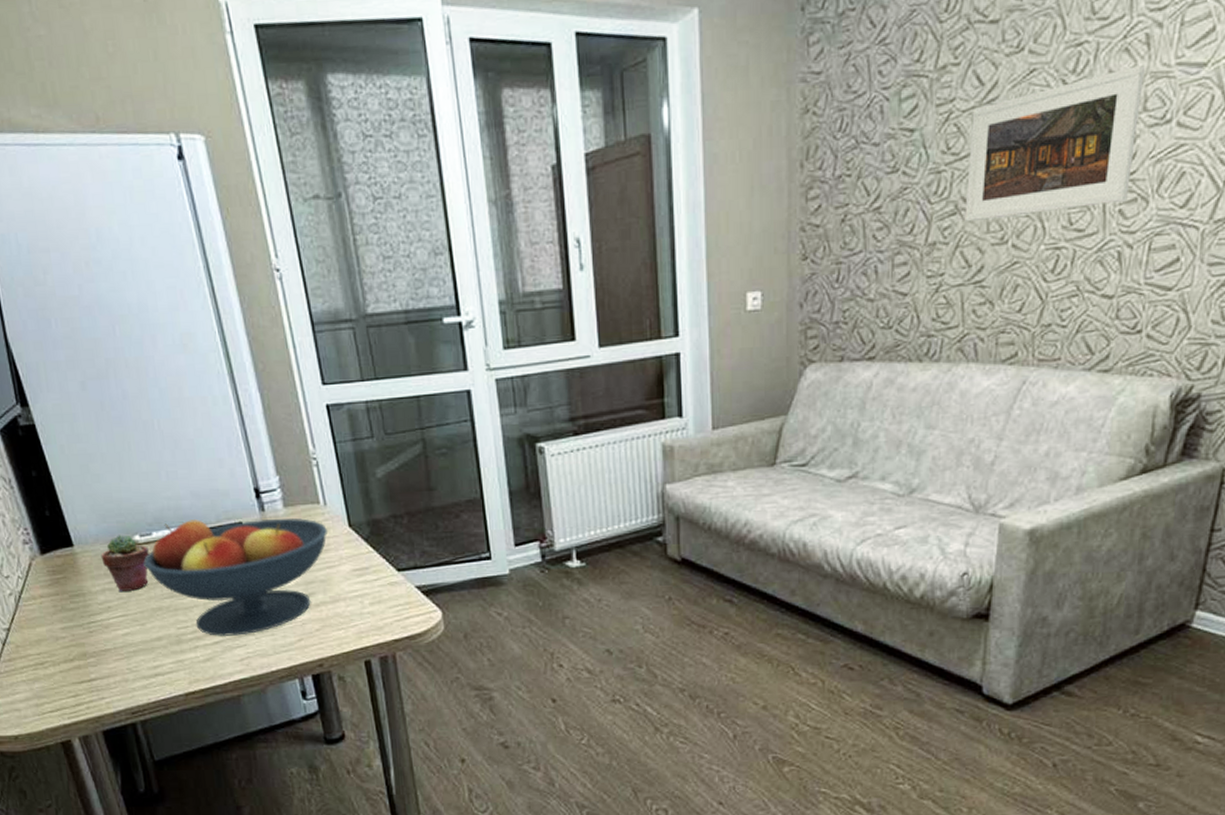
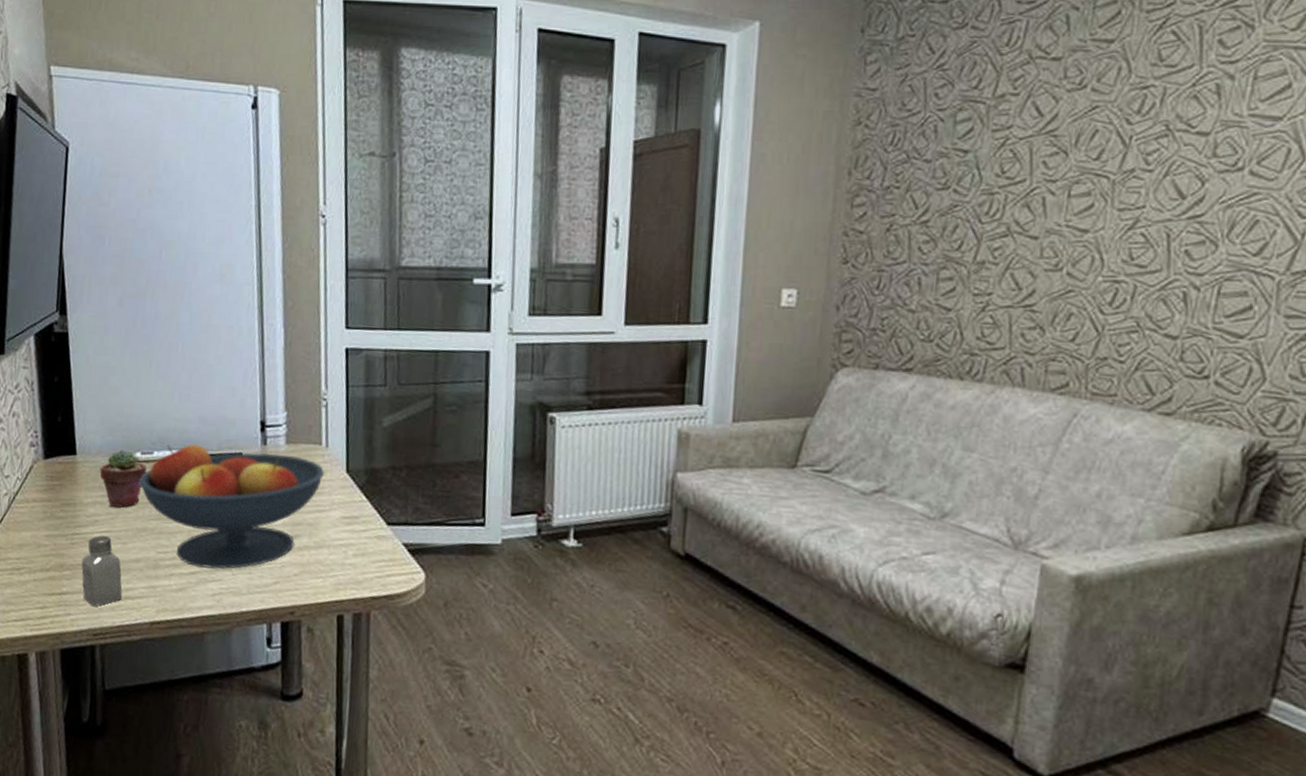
saltshaker: none [104,620,152,688] -> present [81,535,122,607]
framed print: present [964,65,1145,222] -> none [1016,113,1215,246]

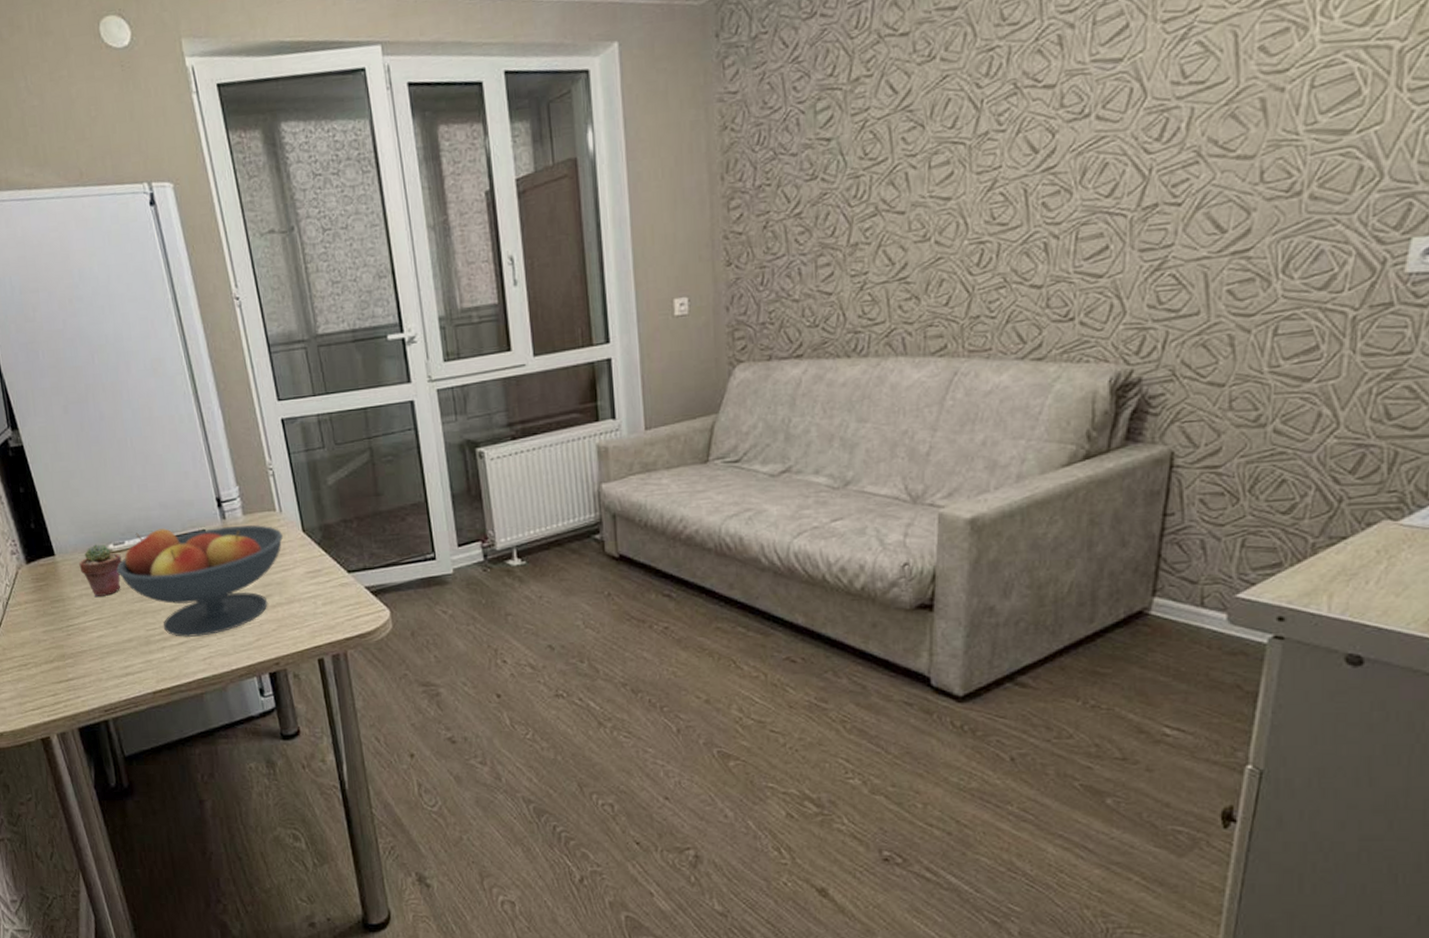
saltshaker: present [81,535,122,607] -> none [81,623,123,687]

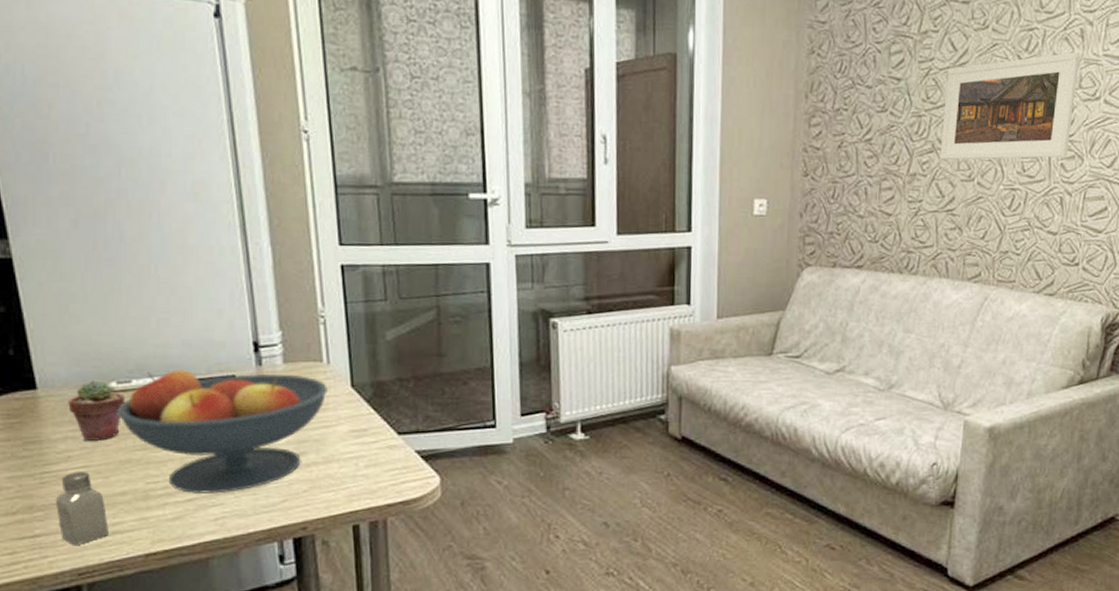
saltshaker: none [81,623,123,687] -> present [56,472,108,546]
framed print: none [885,65,1059,223] -> present [939,52,1080,160]

